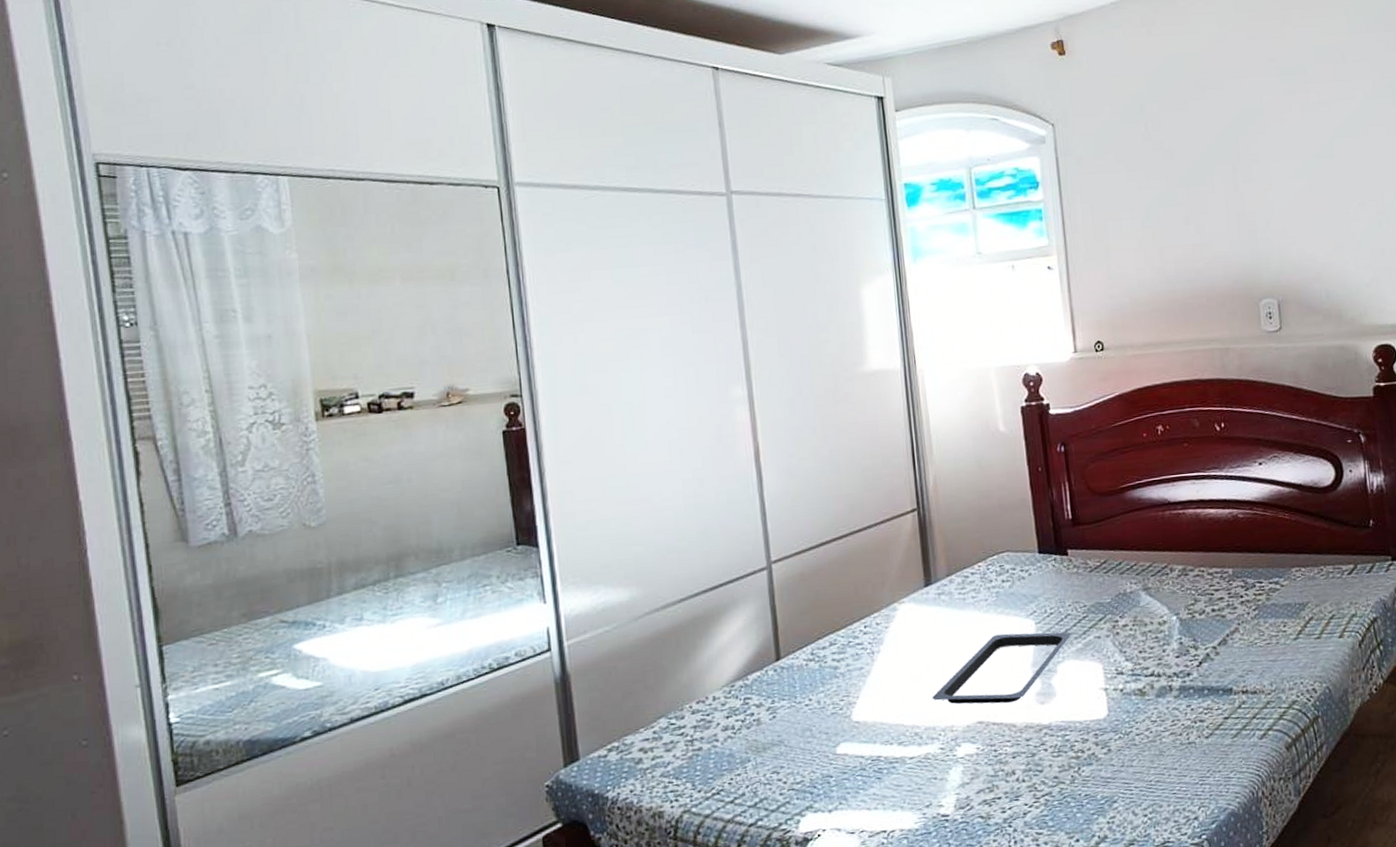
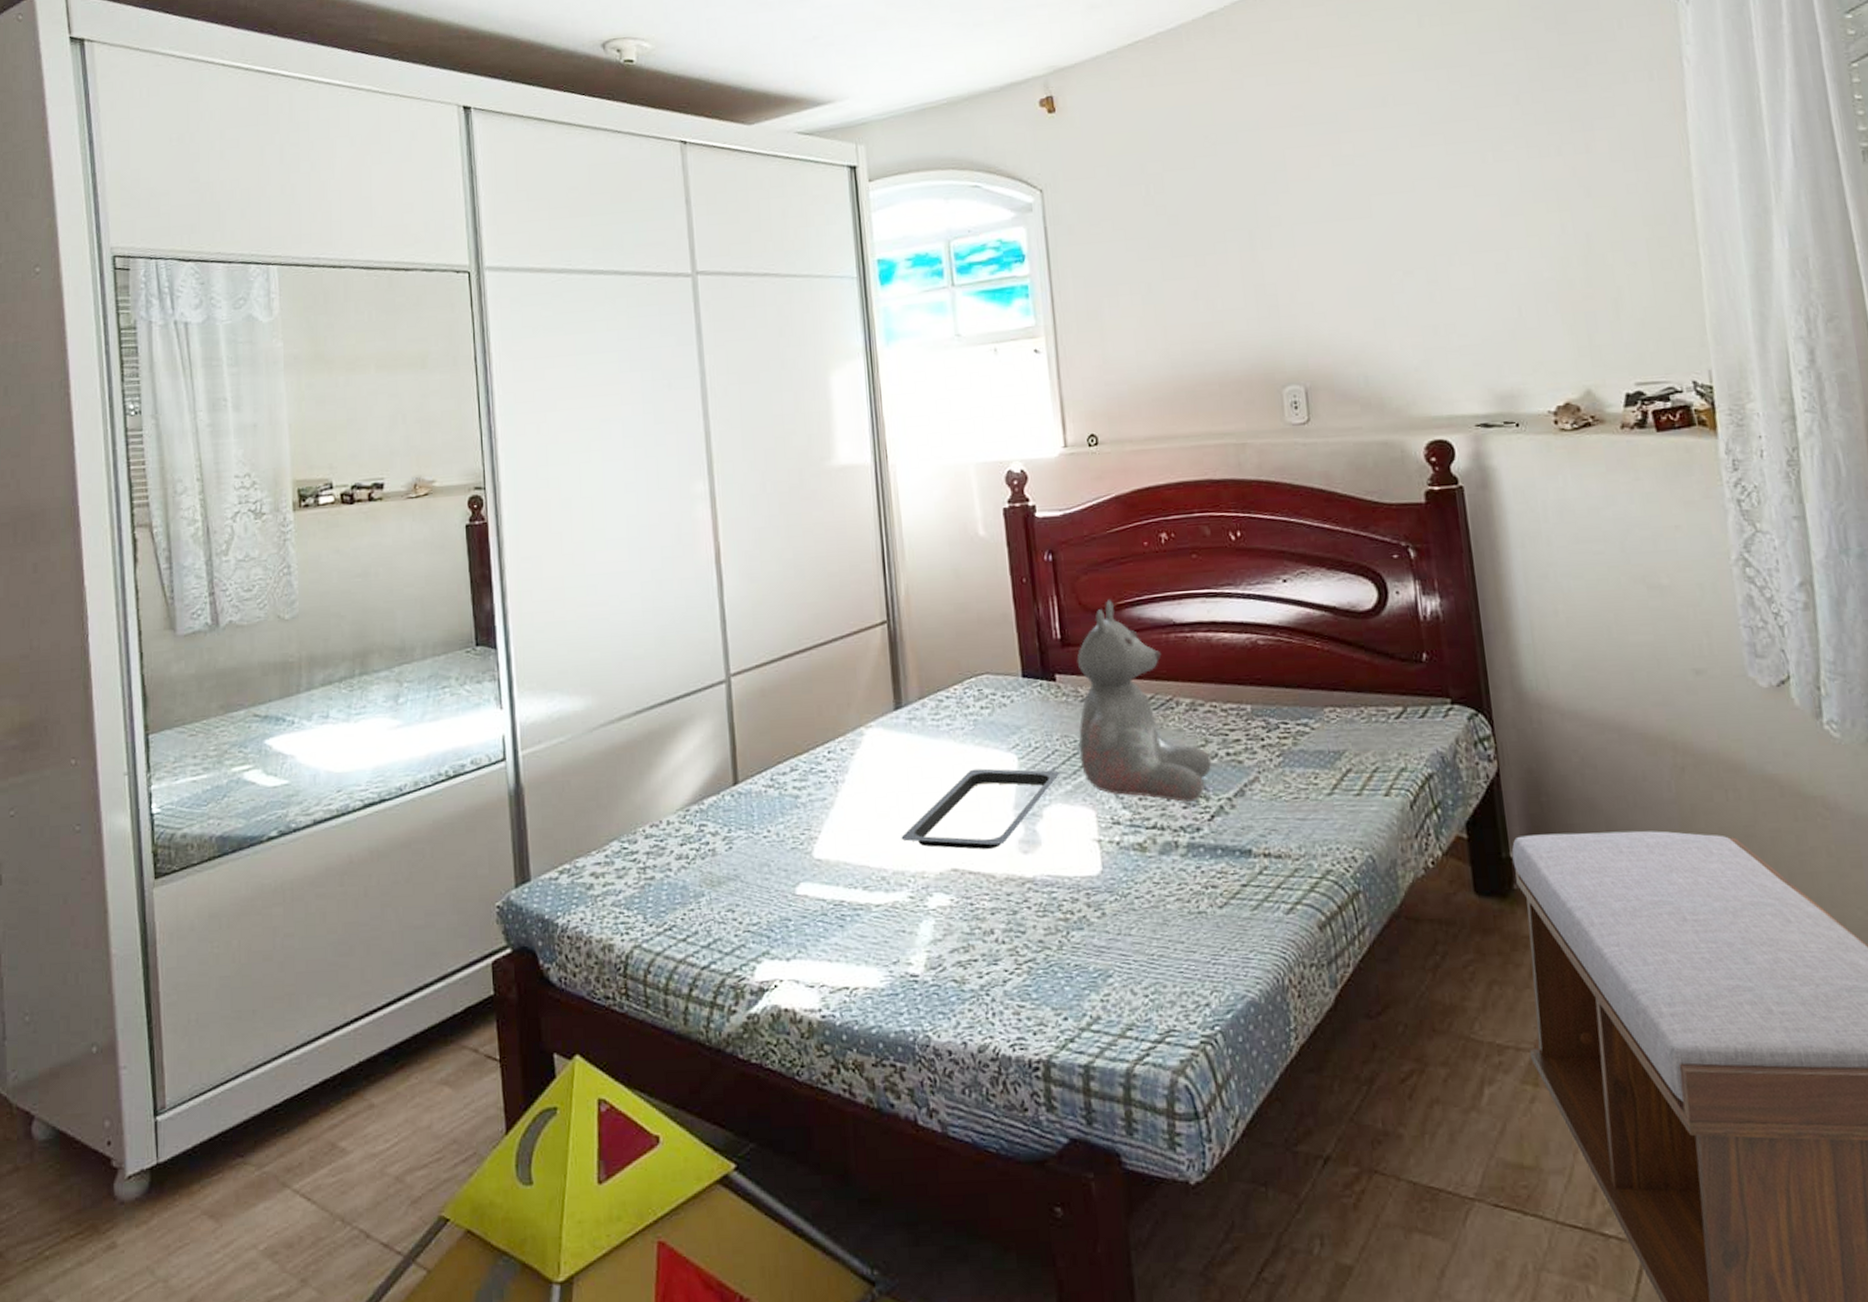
teddy bear: none [1086,484,1200,652] -> present [1077,600,1212,802]

